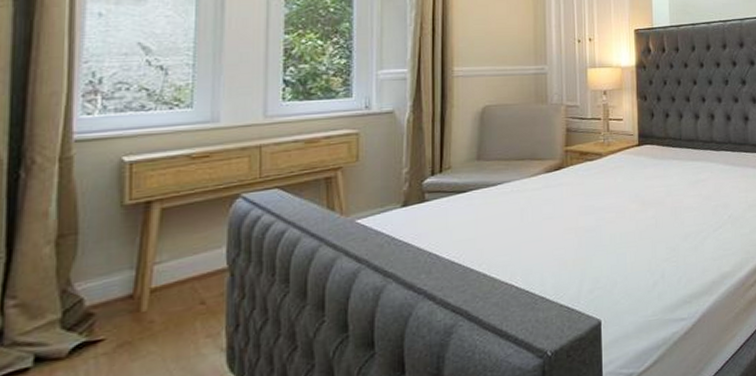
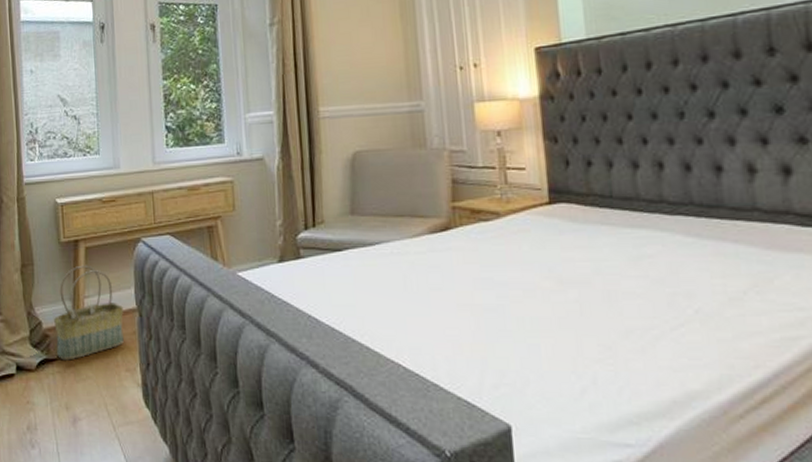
basket: none [104,228,209,340] -> present [54,265,124,361]

